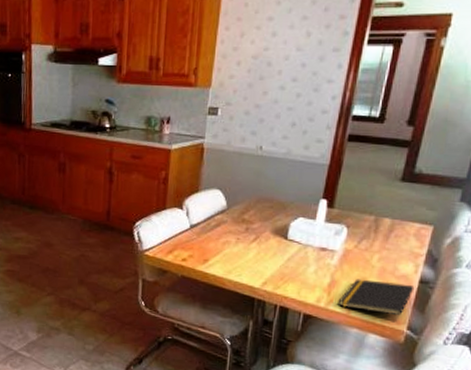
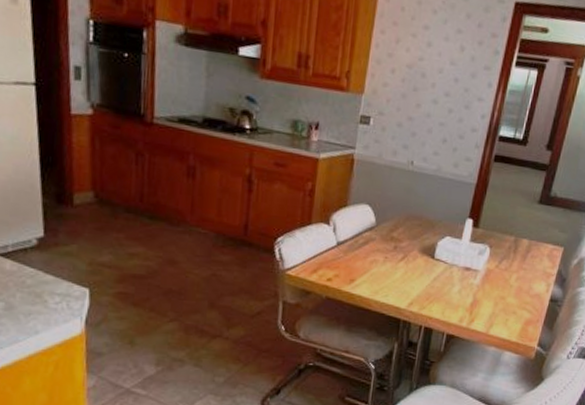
notepad: present [338,278,415,316] -> none [478,298,546,334]

